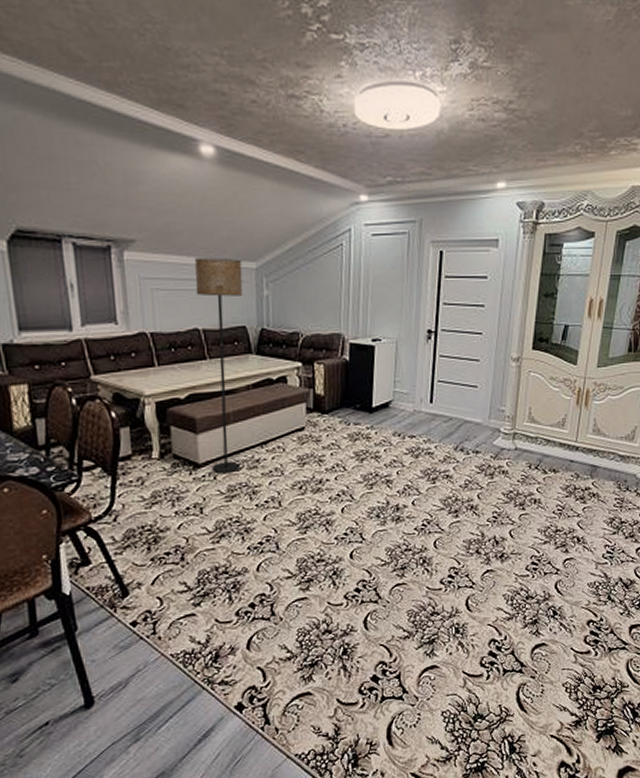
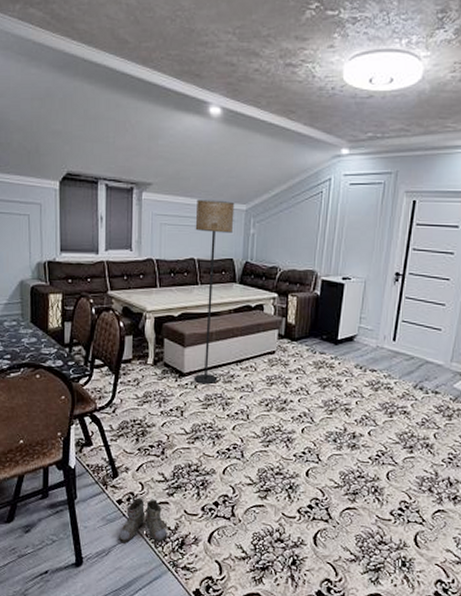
boots: none [136,612,198,671] -> present [118,497,168,544]

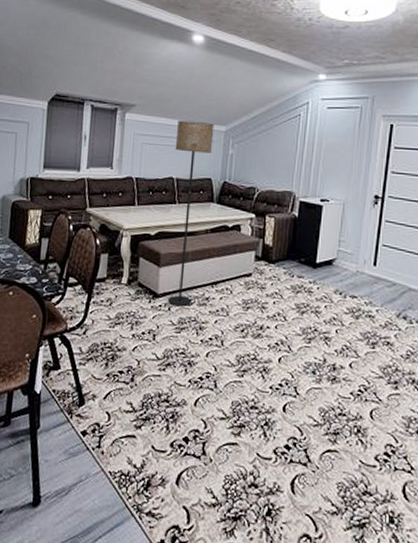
boots: present [118,497,168,544] -> none [80,429,133,483]

